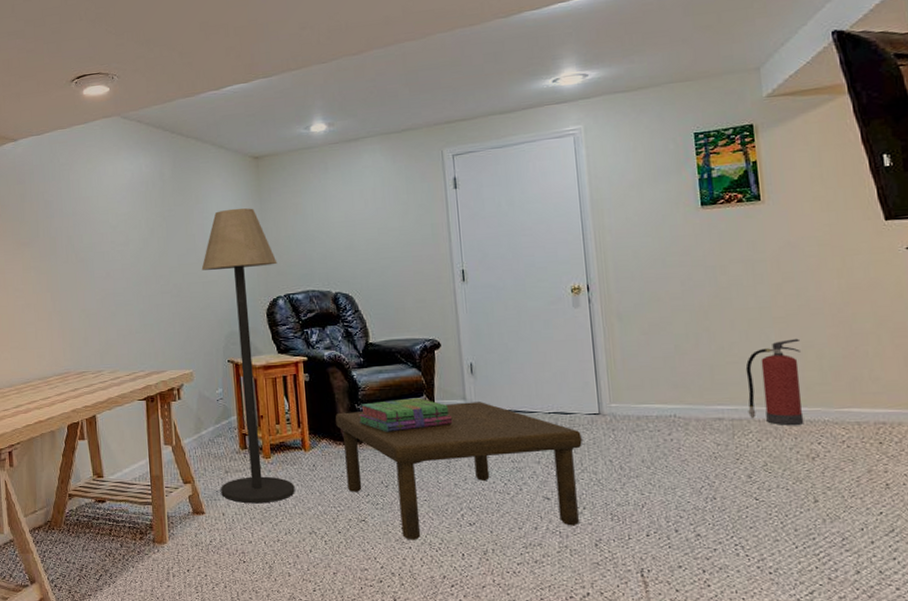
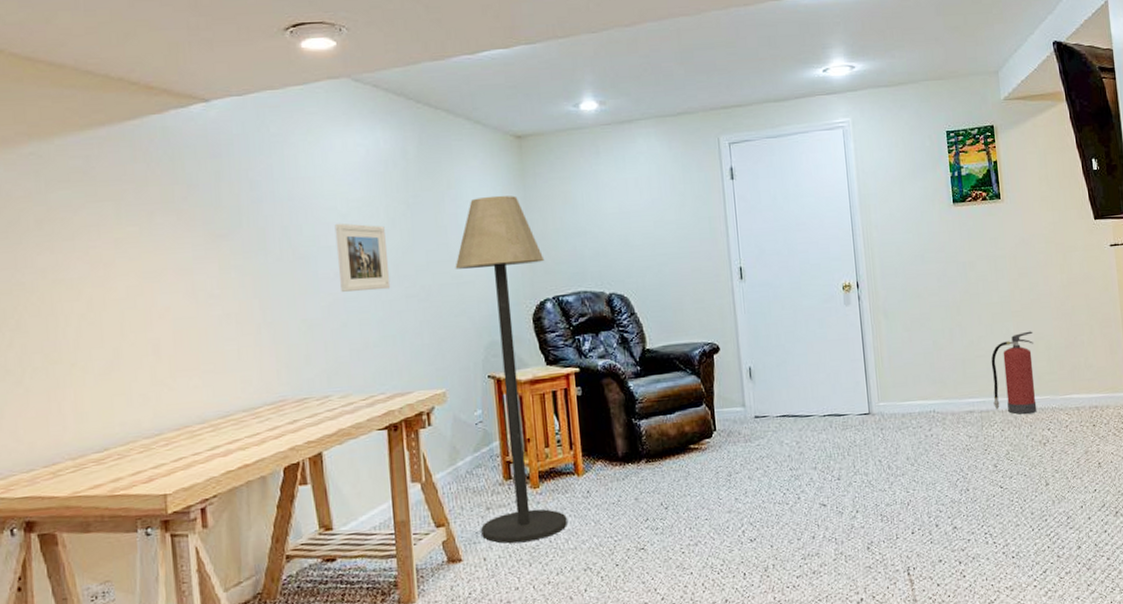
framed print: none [107,233,150,288] -> present [334,223,391,292]
coffee table: present [335,402,582,540] -> none [611,408,855,565]
stack of books: present [359,398,453,432] -> none [636,407,733,448]

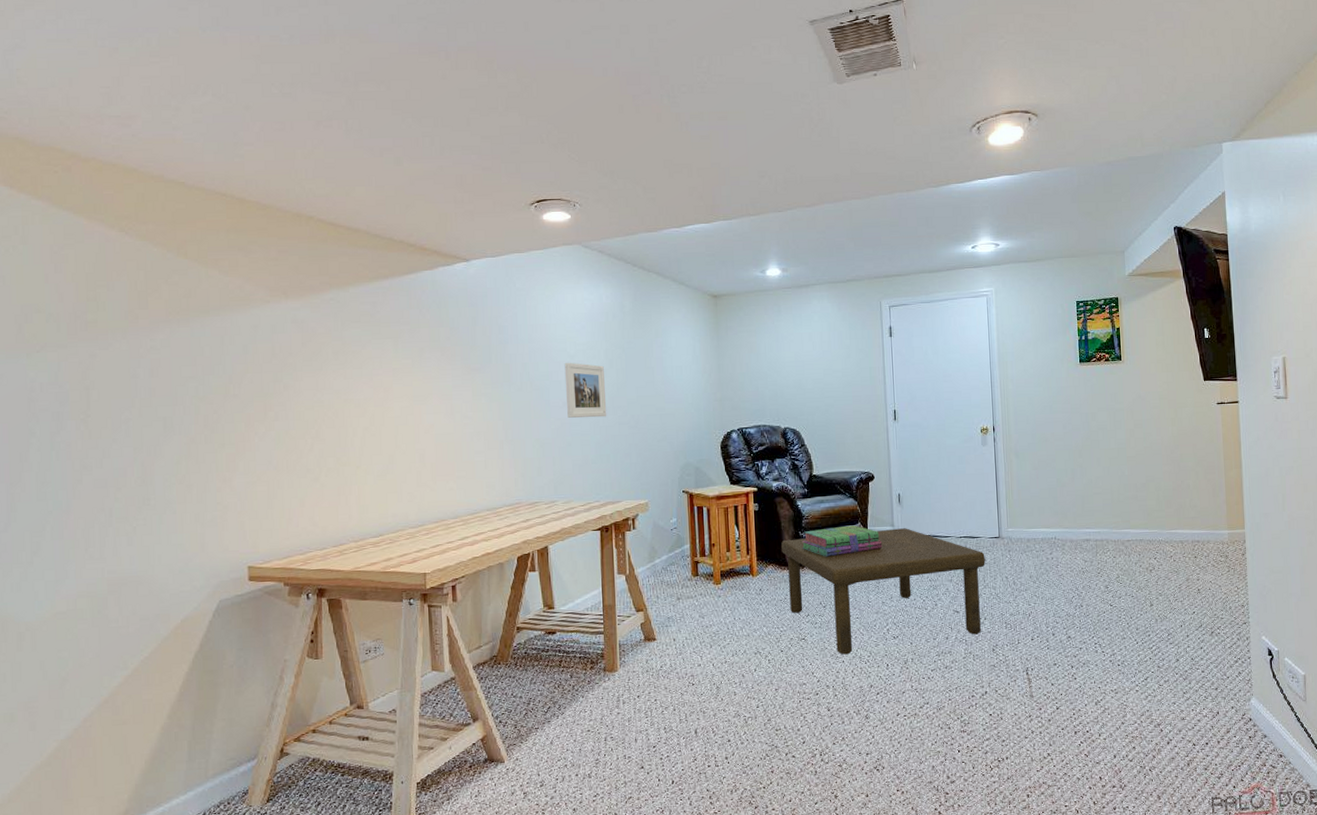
floor lamp: present [455,195,567,544] -> none [659,344,742,628]
coffee table: none [611,408,855,565] -> present [781,528,985,655]
stack of books: none [636,407,733,448] -> present [802,525,883,557]
fire extinguisher: present [991,331,1037,414] -> none [1107,474,1146,544]

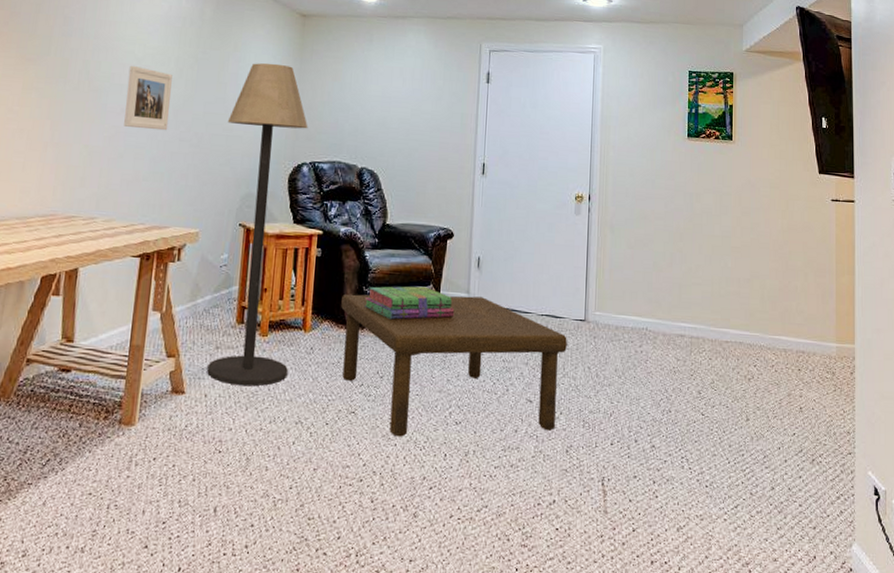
floor lamp: none [659,344,742,628] -> present [207,63,308,386]

